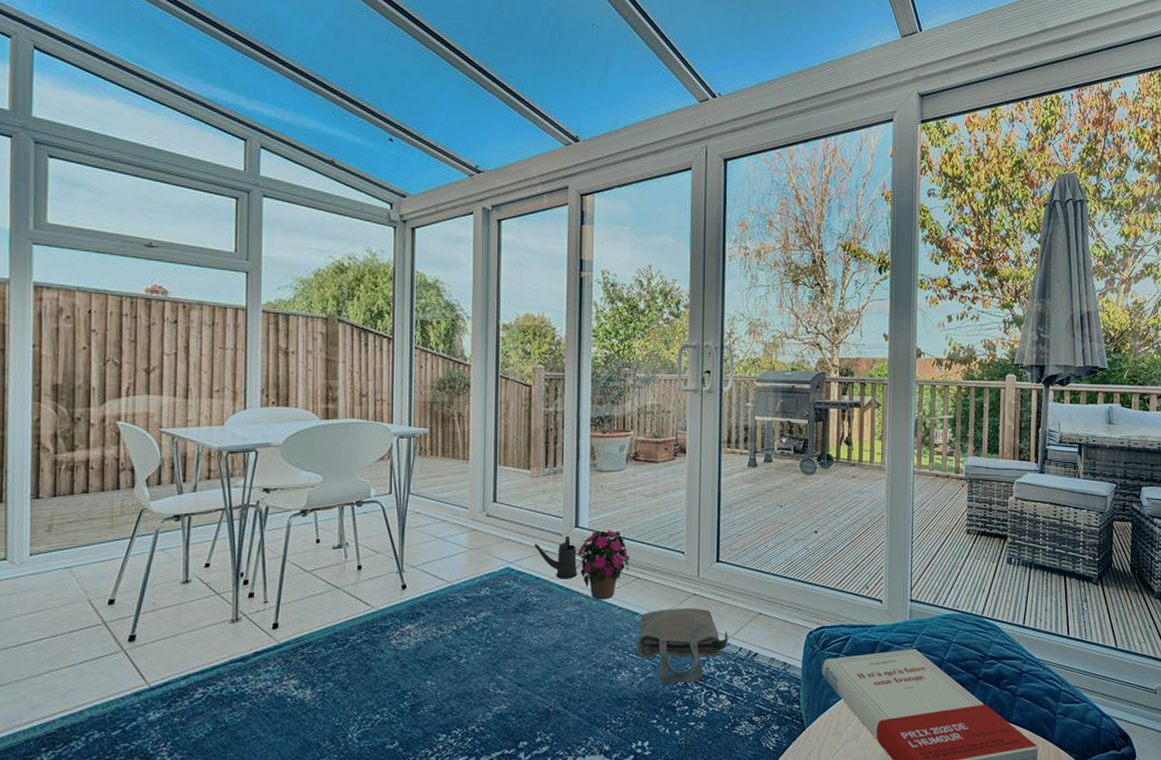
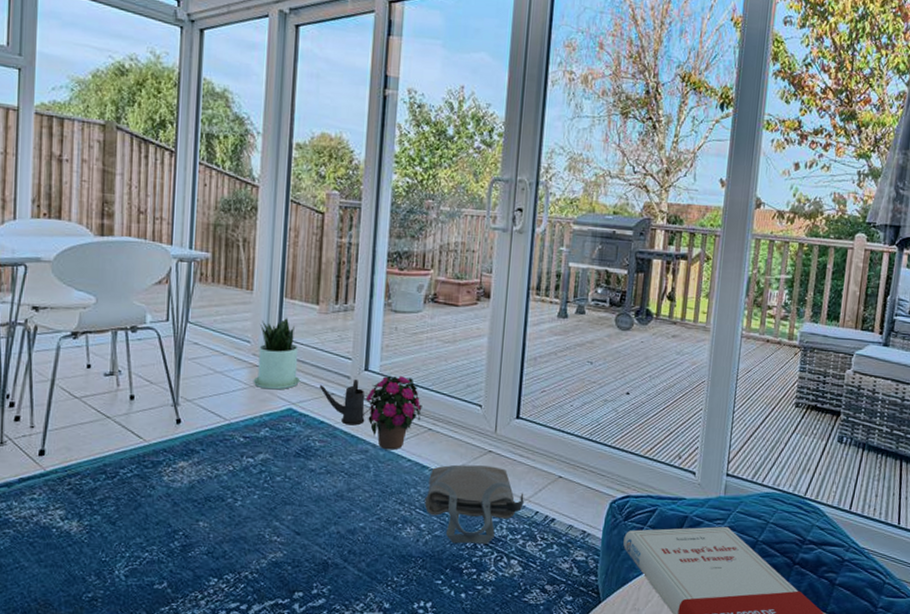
planter: none [472,484,517,551] -> present [253,318,301,390]

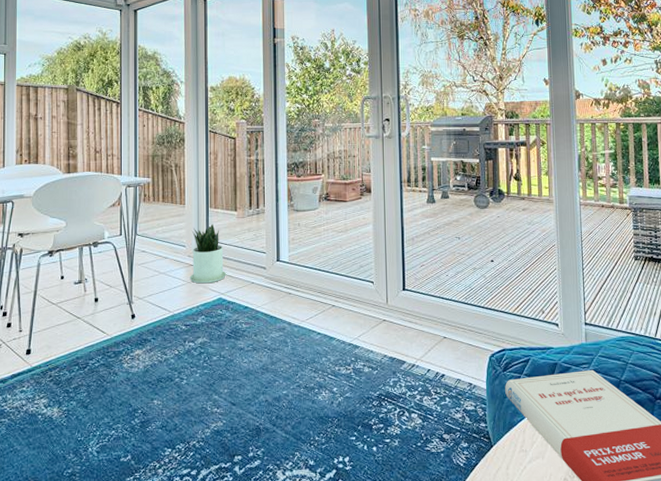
watering can: present [320,378,372,426] -> none [243,268,285,308]
potted flower: present [365,375,423,450] -> none [279,263,326,326]
tote bag: present [424,464,524,544] -> none [335,333,417,403]

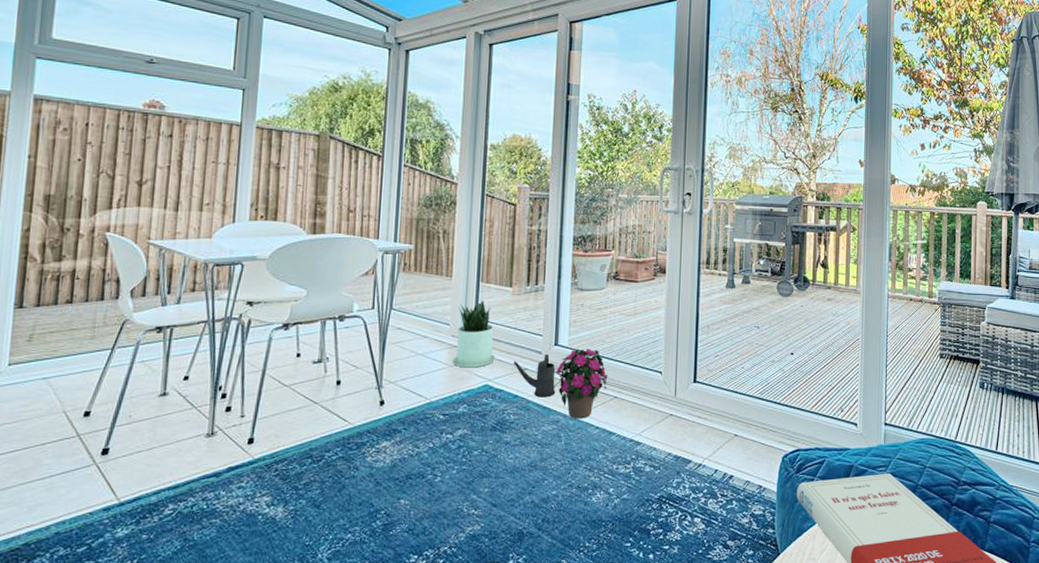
watering can: none [243,268,285,308] -> present [514,353,562,398]
potted flower: none [279,263,326,326] -> present [556,349,608,419]

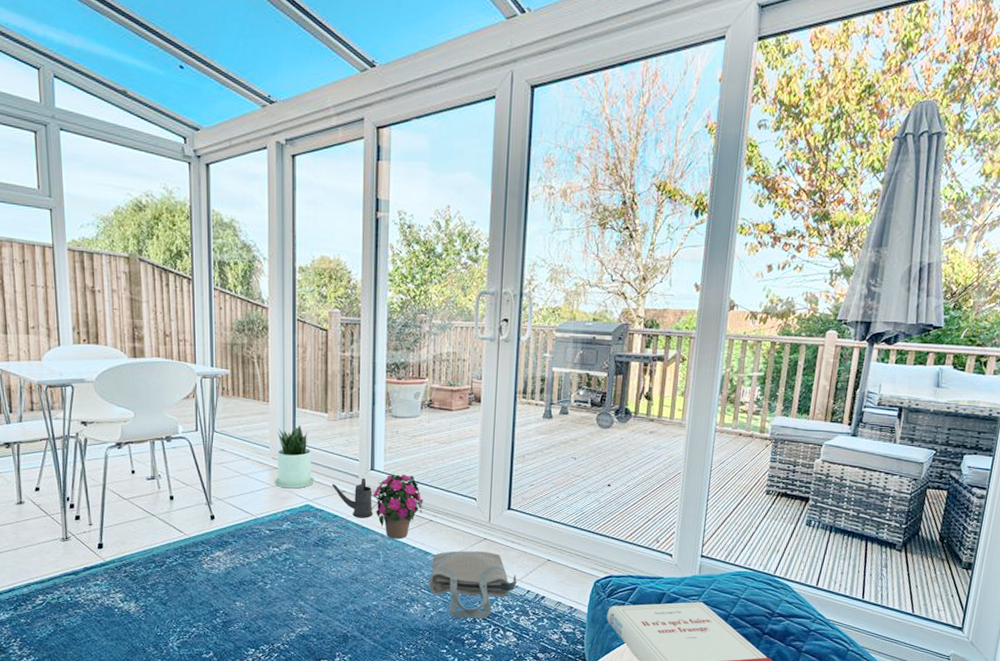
tote bag: none [612,429,704,506] -> present [429,550,517,619]

